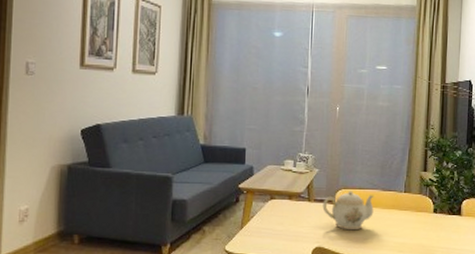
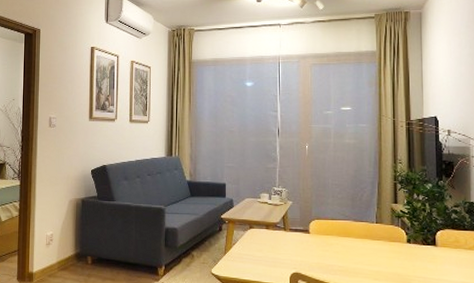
teapot: present [322,191,374,231] -> none [297,221,347,258]

